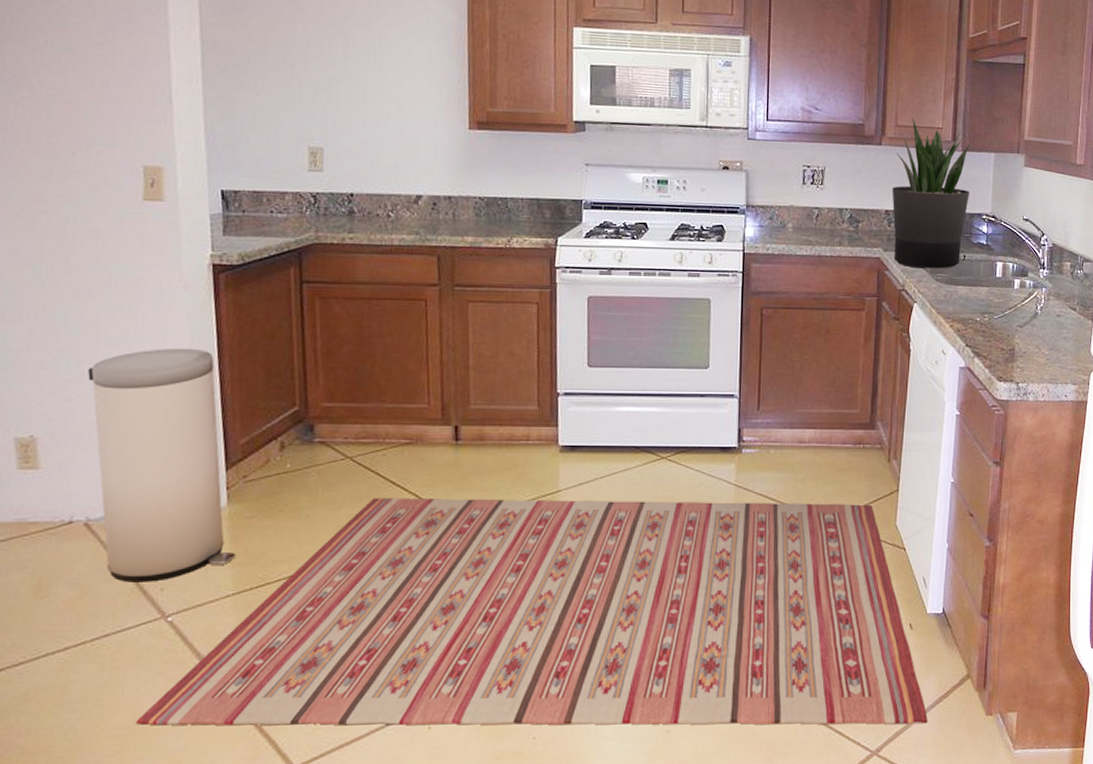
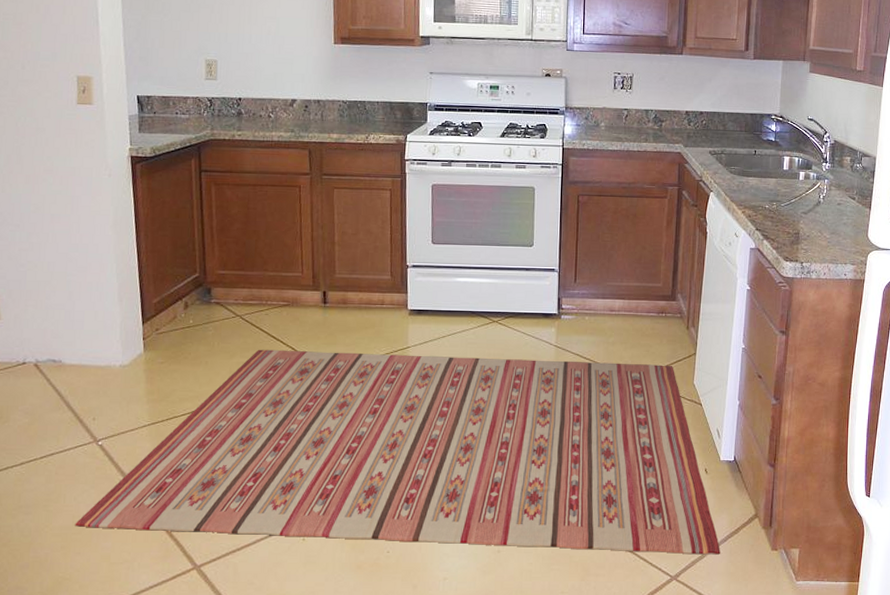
pedal bin: present [88,348,236,583] -> none [36,224,151,413]
planter: present [892,118,972,269] -> none [691,31,762,163]

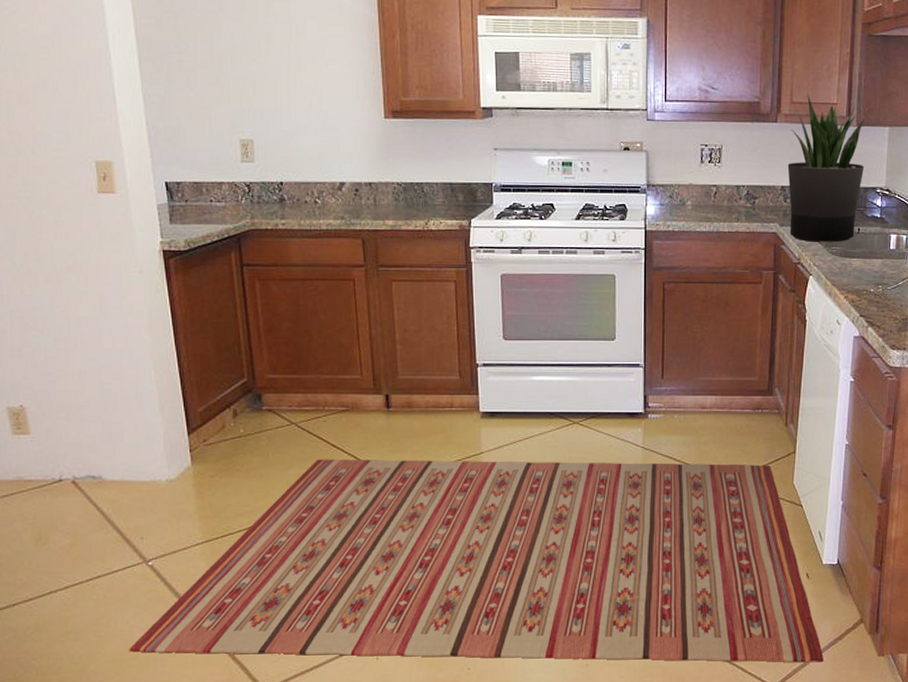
planter: none [691,31,762,163] -> present [787,95,866,242]

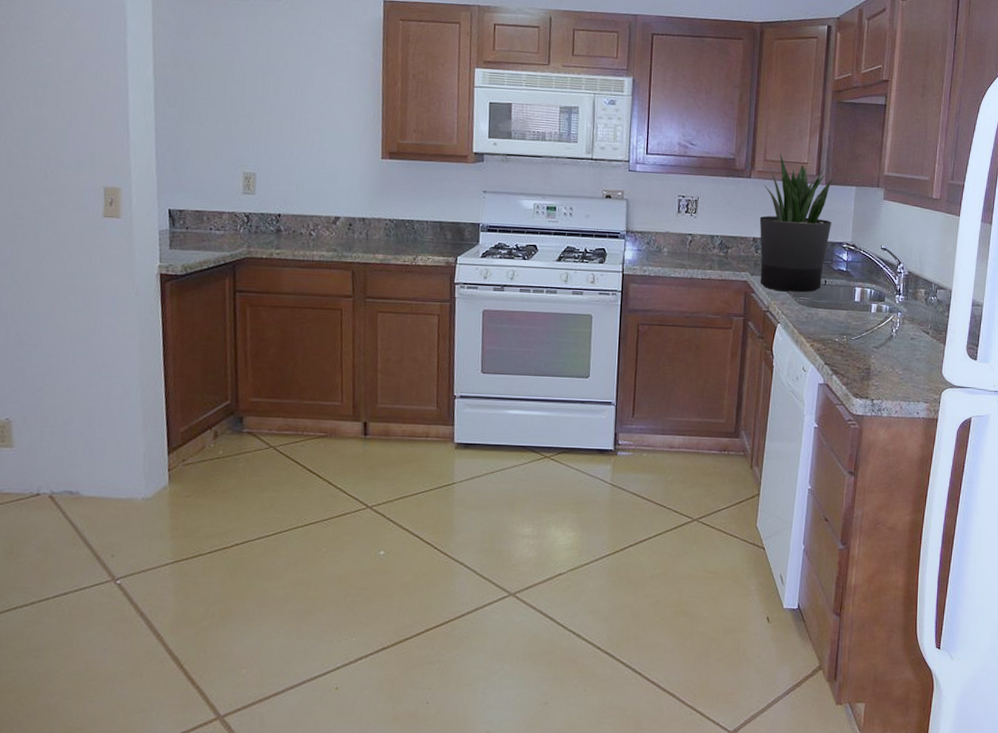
rug: present [129,459,824,663] -> none [88,483,782,709]

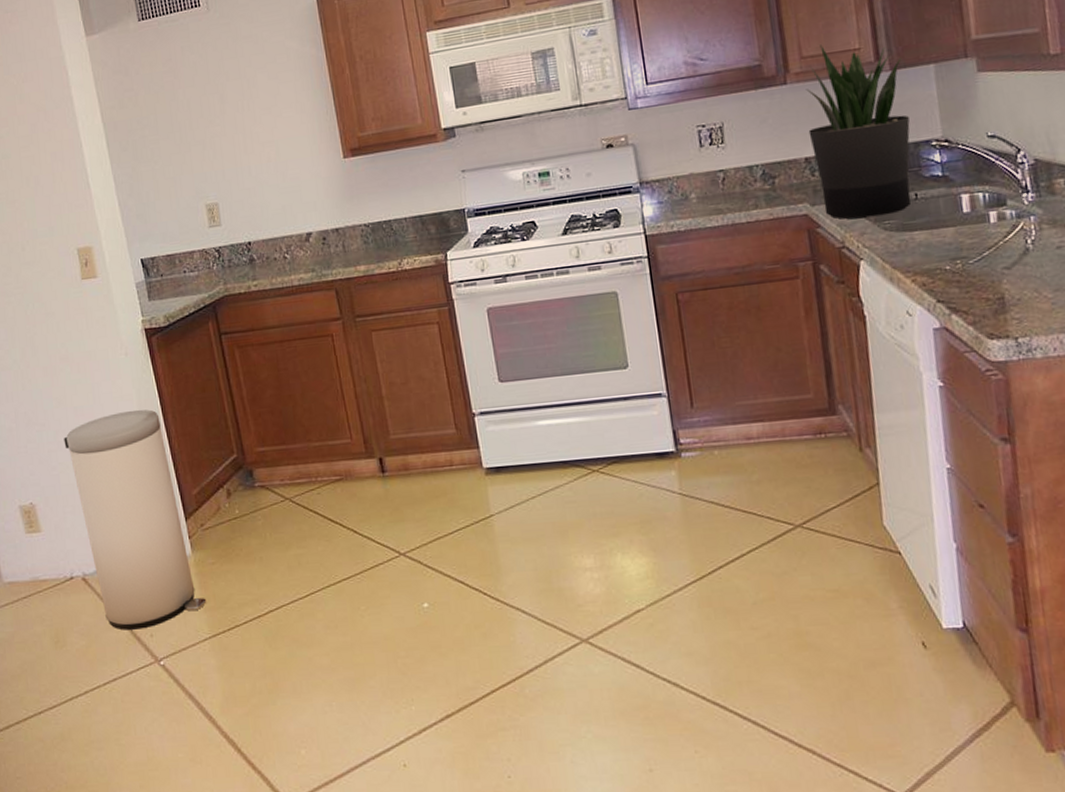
pedal bin: none [54,346,175,549] -> present [64,409,207,630]

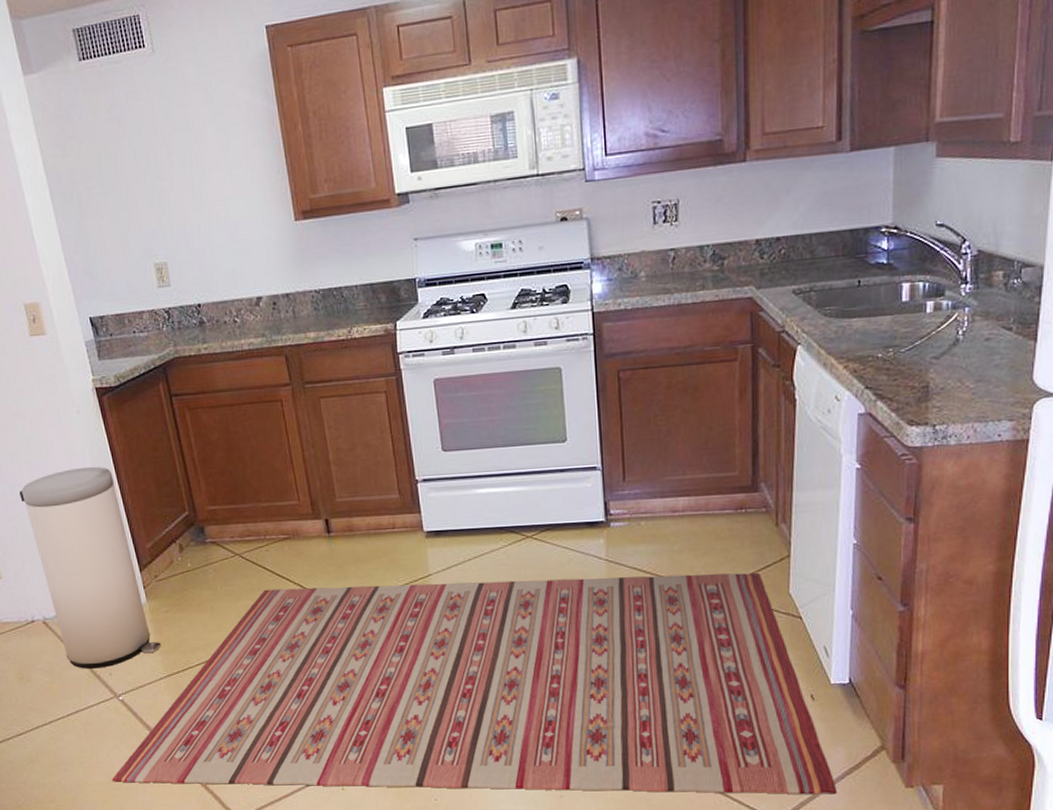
rug: none [150,503,967,763] -> present [112,572,837,795]
planter: present [805,45,911,219] -> none [762,121,863,304]

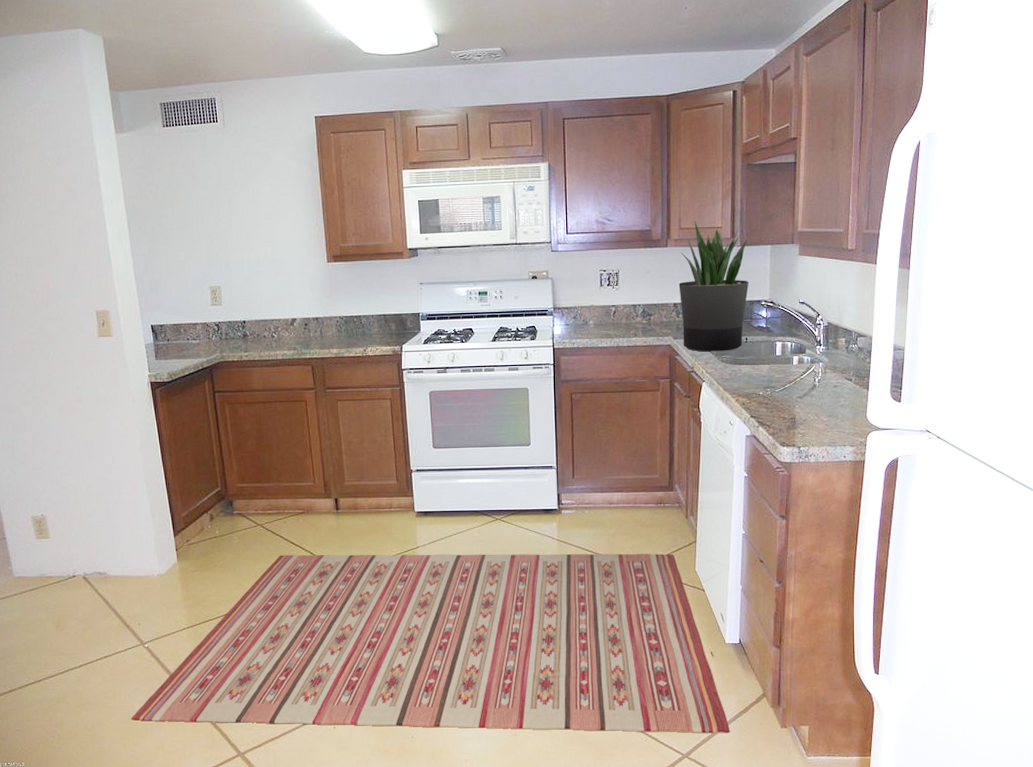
pedal bin: present [19,466,162,669] -> none [74,446,187,619]
planter: none [762,121,863,304] -> present [678,221,749,352]

